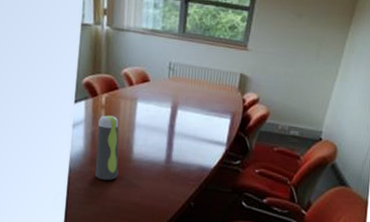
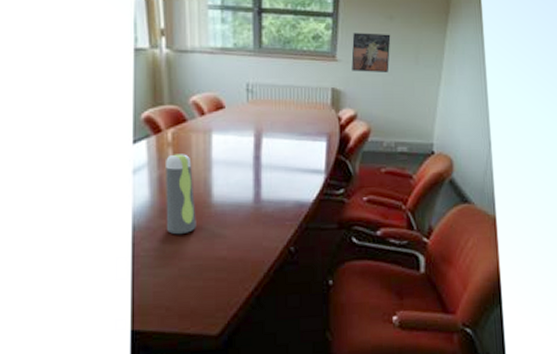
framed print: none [260,26,298,64] -> present [351,33,391,72]

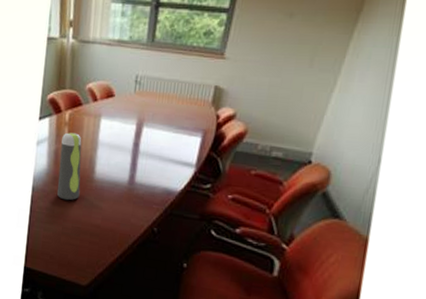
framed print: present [351,33,391,72] -> none [238,30,287,74]

